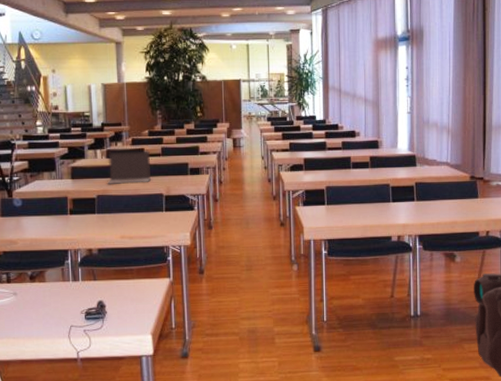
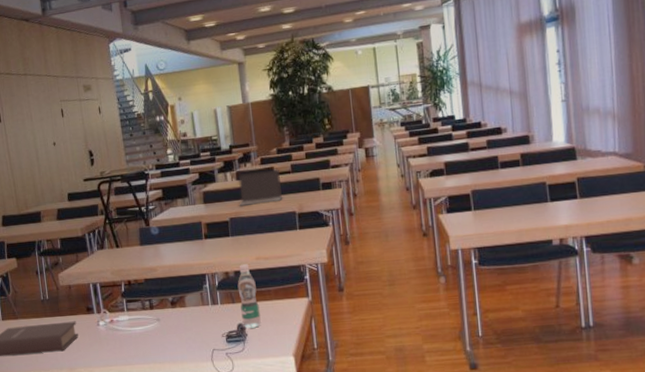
bottle: none [100,242,121,306] -> present [237,264,261,329]

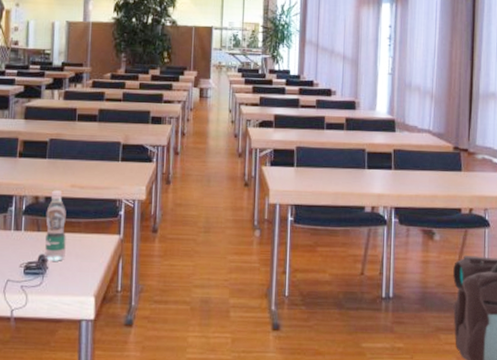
laptop: present [238,170,282,206] -> none [62,93,111,130]

